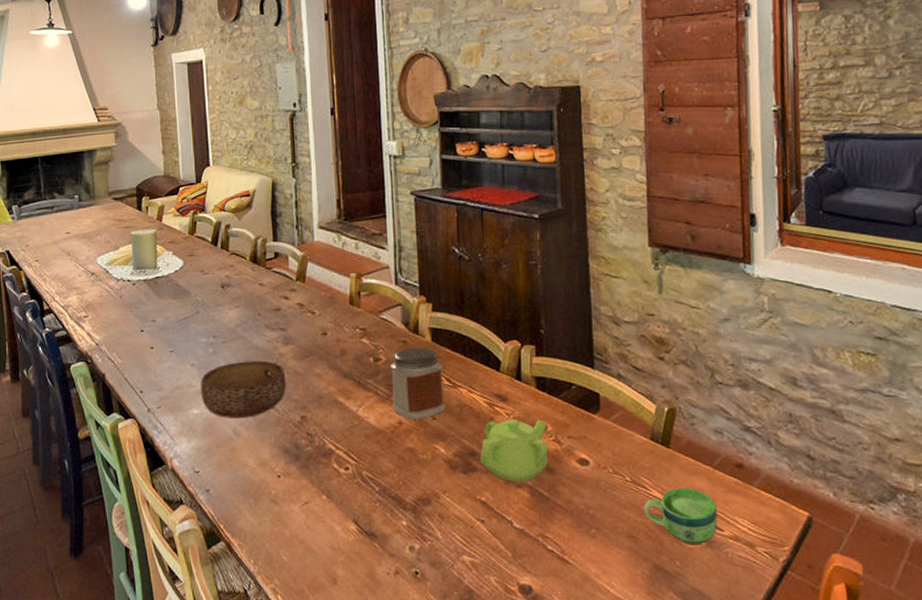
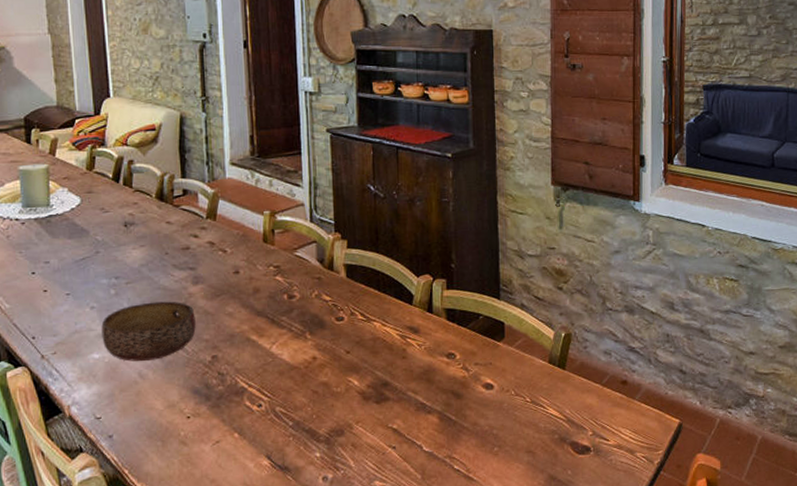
jar: present [391,347,445,420] -> none [305,283,359,355]
teapot: present [480,419,548,482] -> none [392,349,457,409]
cup: present [644,487,718,544] -> none [542,404,604,455]

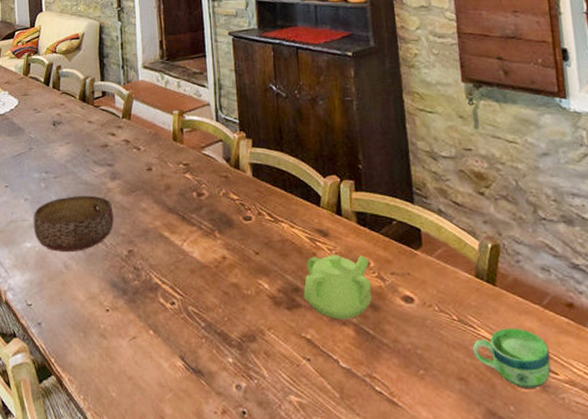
teapot: none [392,349,457,409] -> present [304,255,372,320]
cup: none [542,404,604,455] -> present [473,327,551,388]

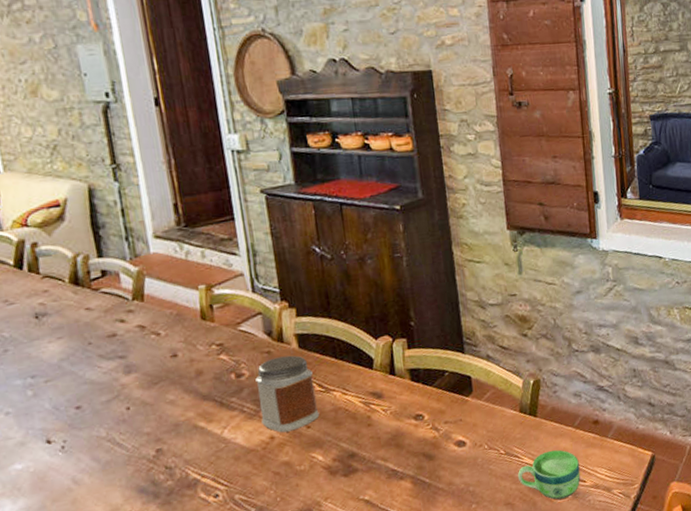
bowl: present [33,195,114,252] -> none [20,395,134,468]
jar: none [213,182,268,255] -> present [255,355,320,433]
teapot: present [304,255,372,320] -> none [360,410,427,476]

